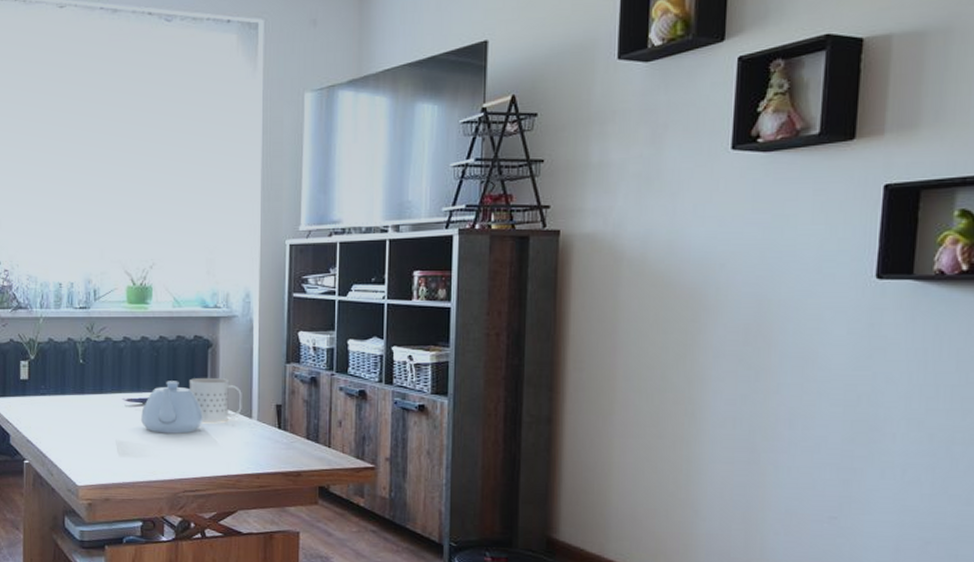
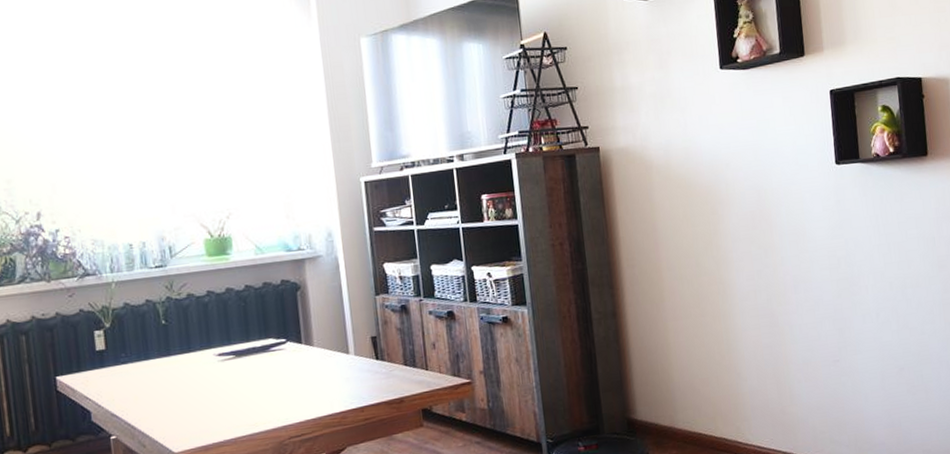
teapot: present [140,381,203,434] -> none [234,328,301,384]
mug: present [188,377,242,423] -> none [280,318,338,365]

